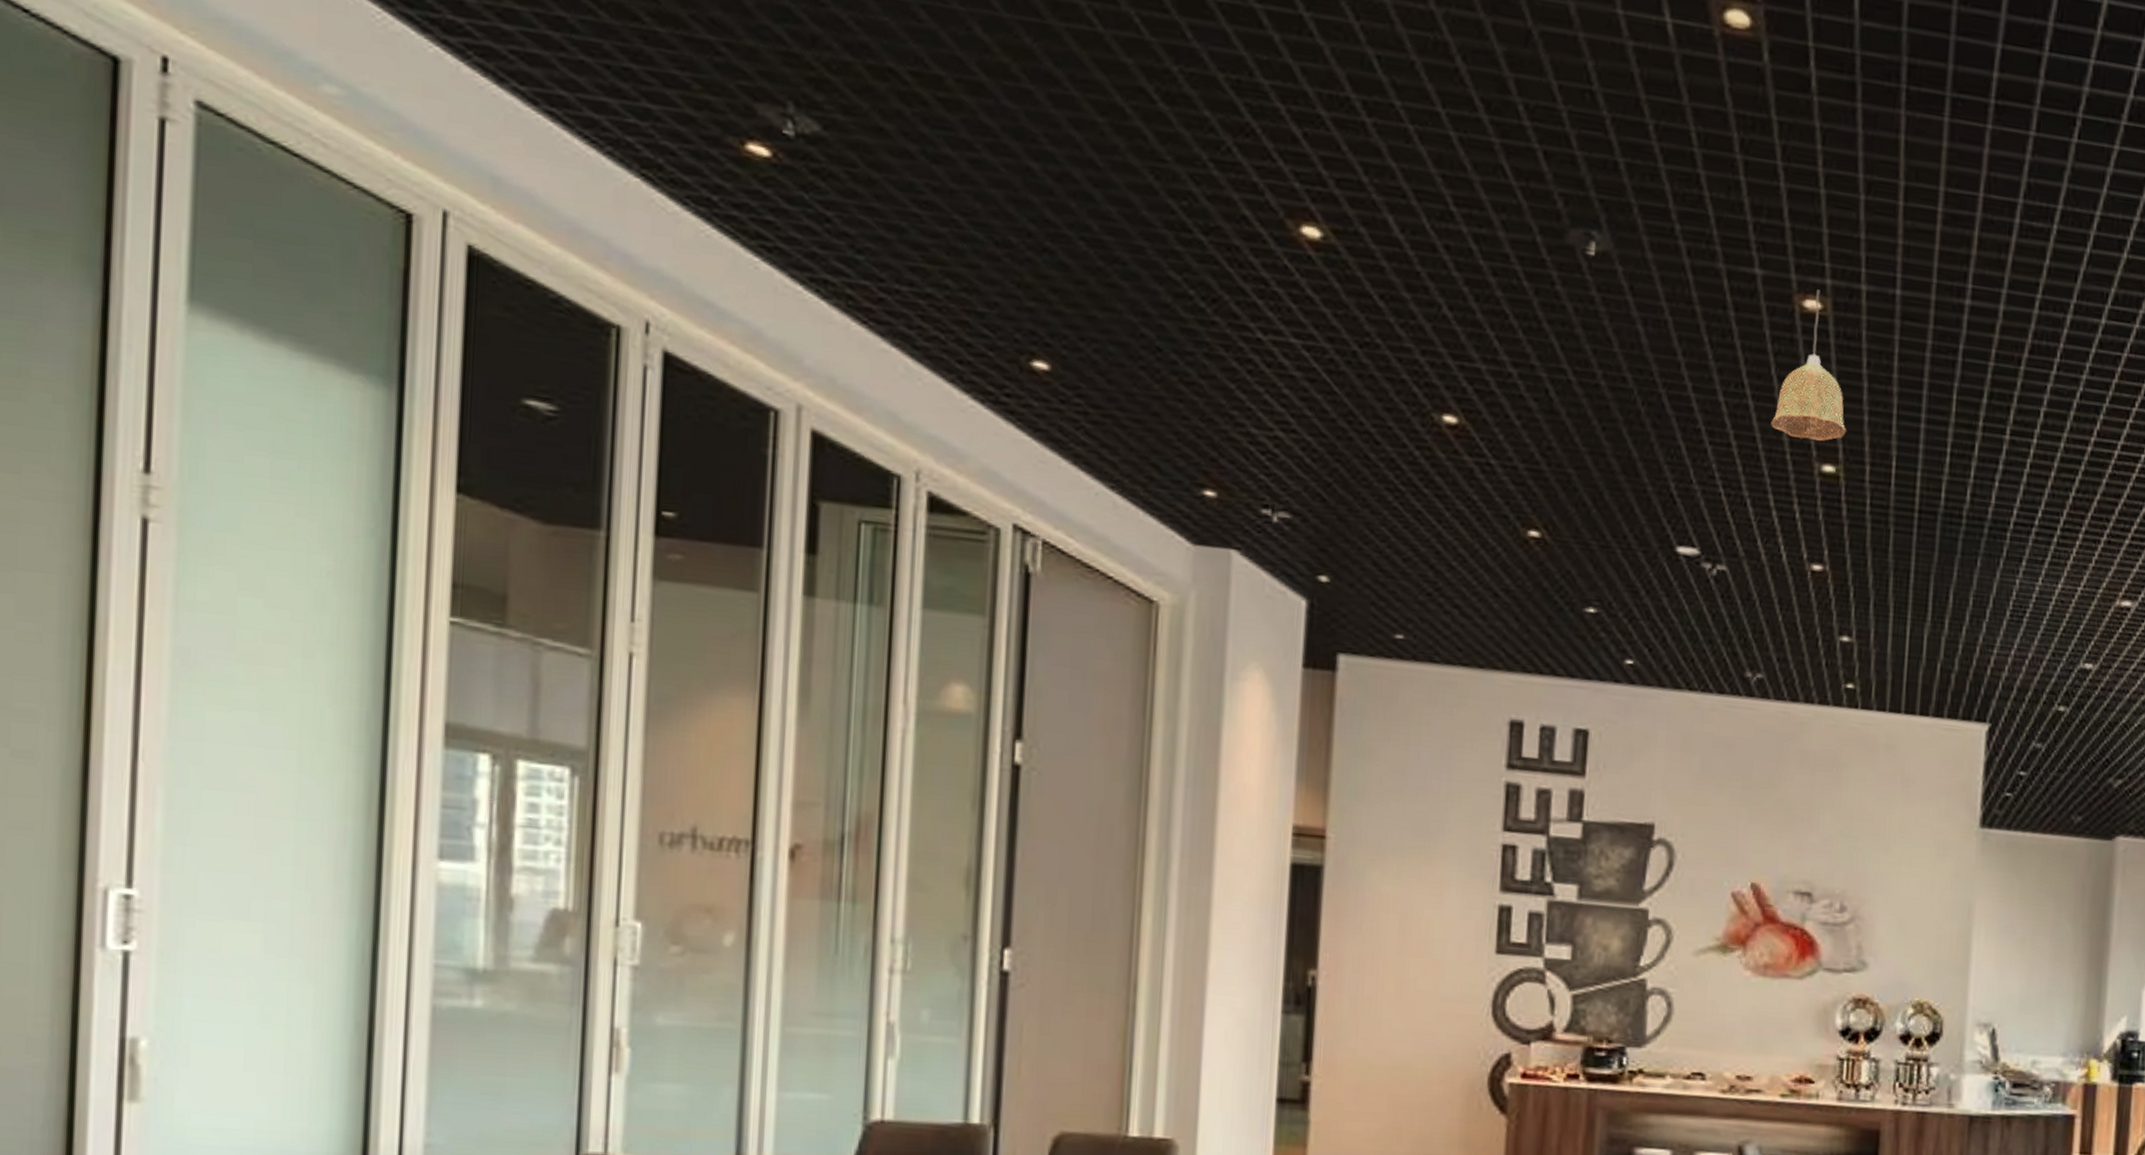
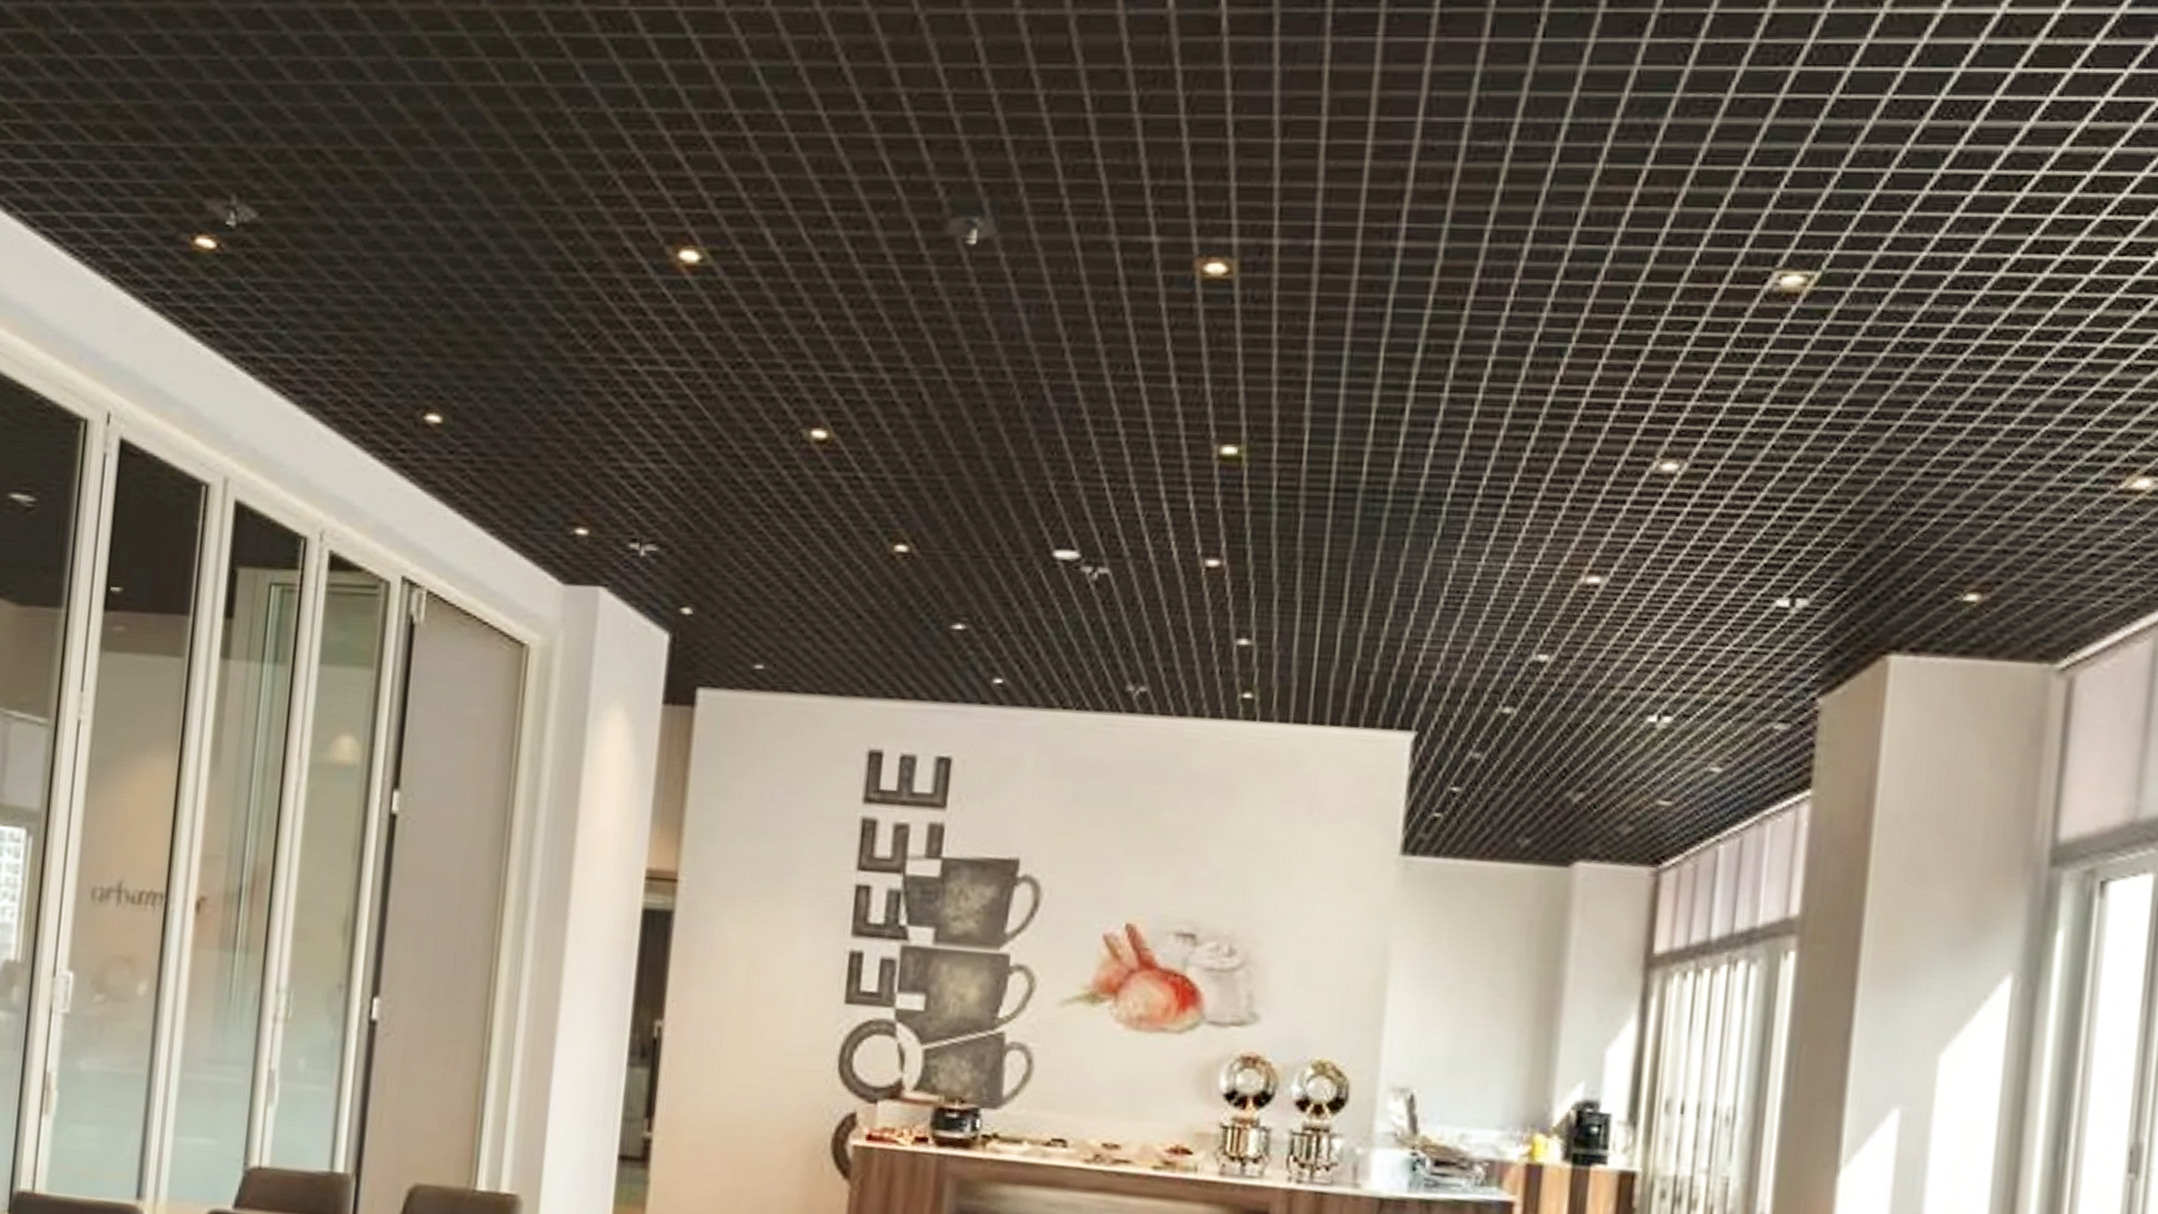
pendant lamp: present [1771,289,1847,441] -> none [1164,251,1252,420]

